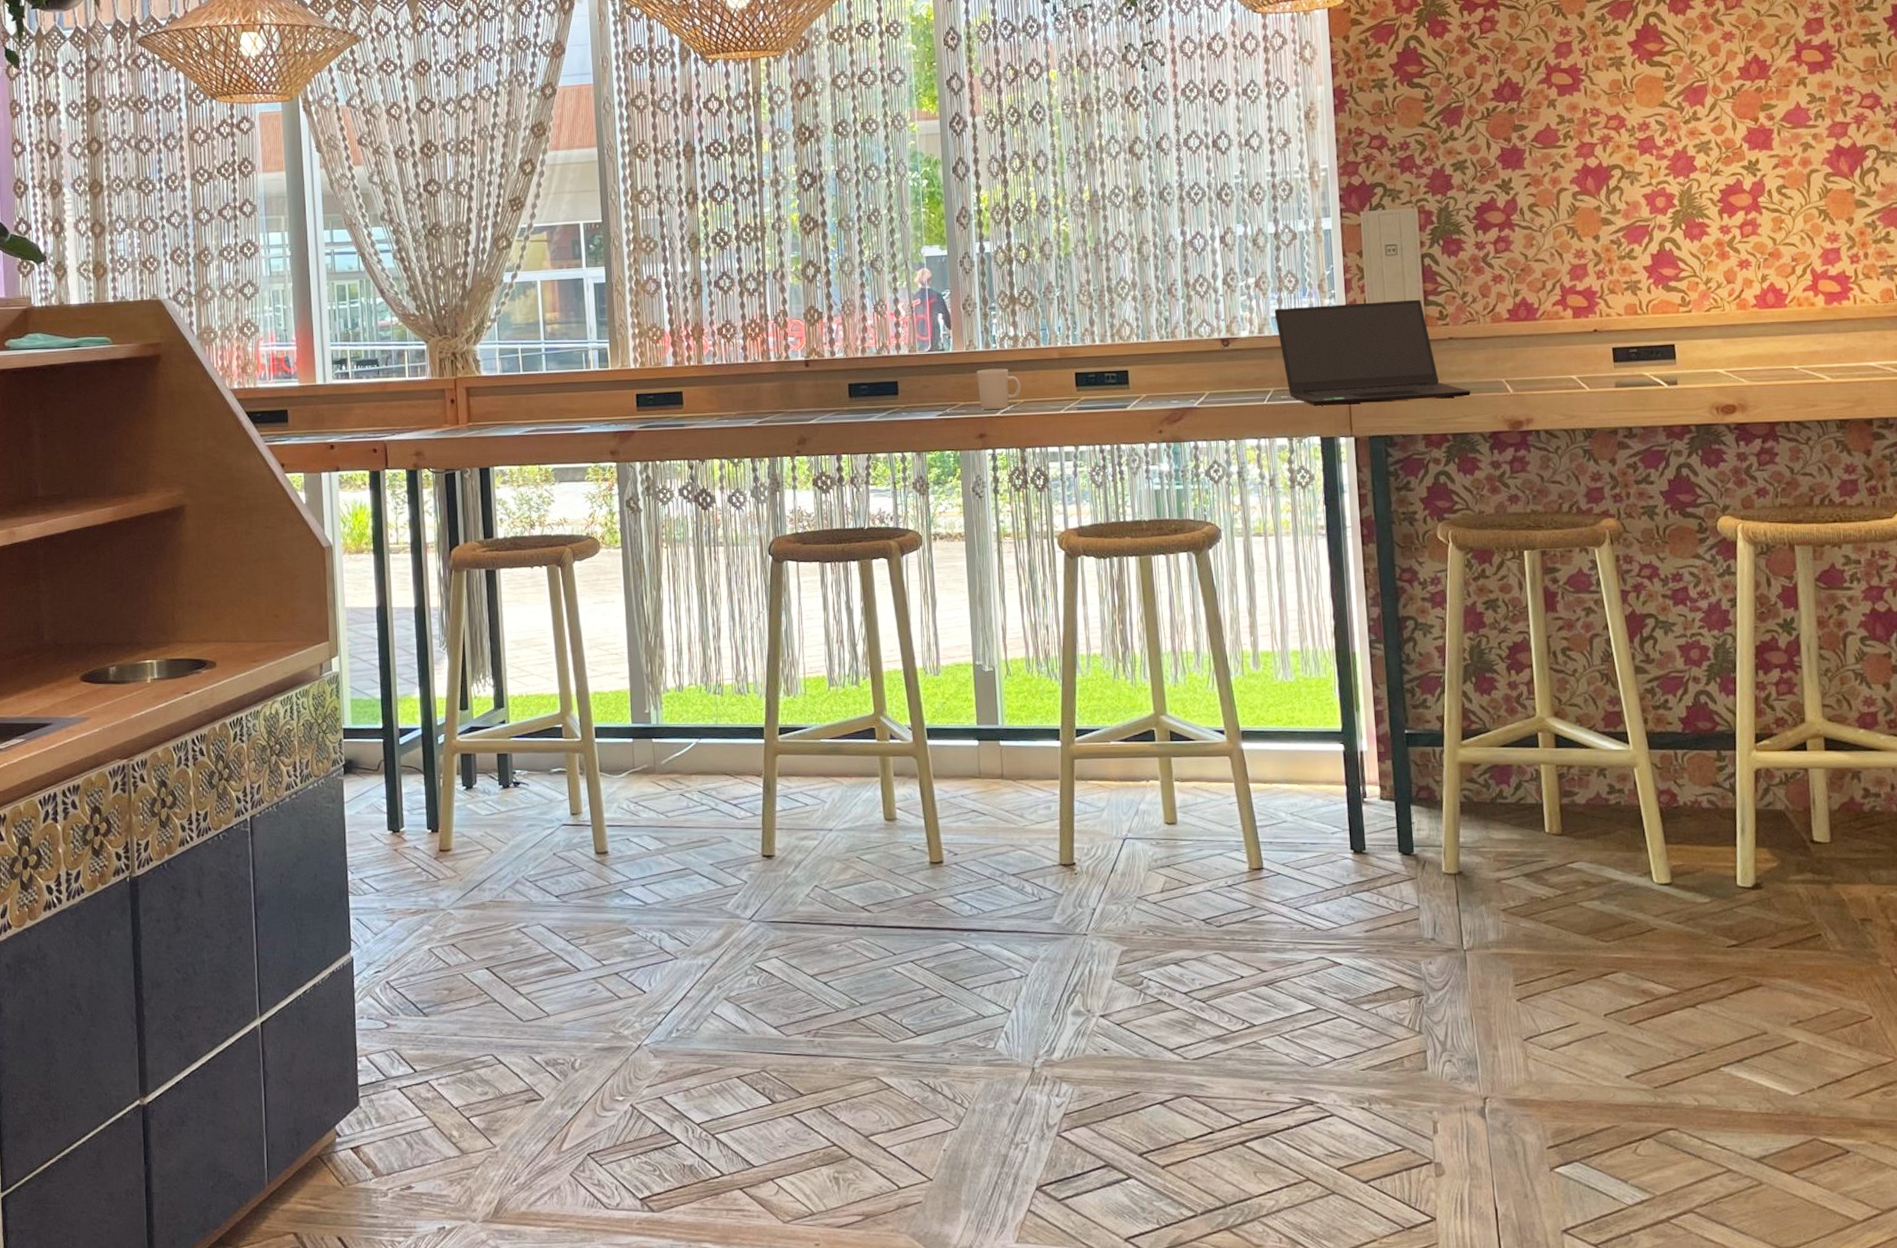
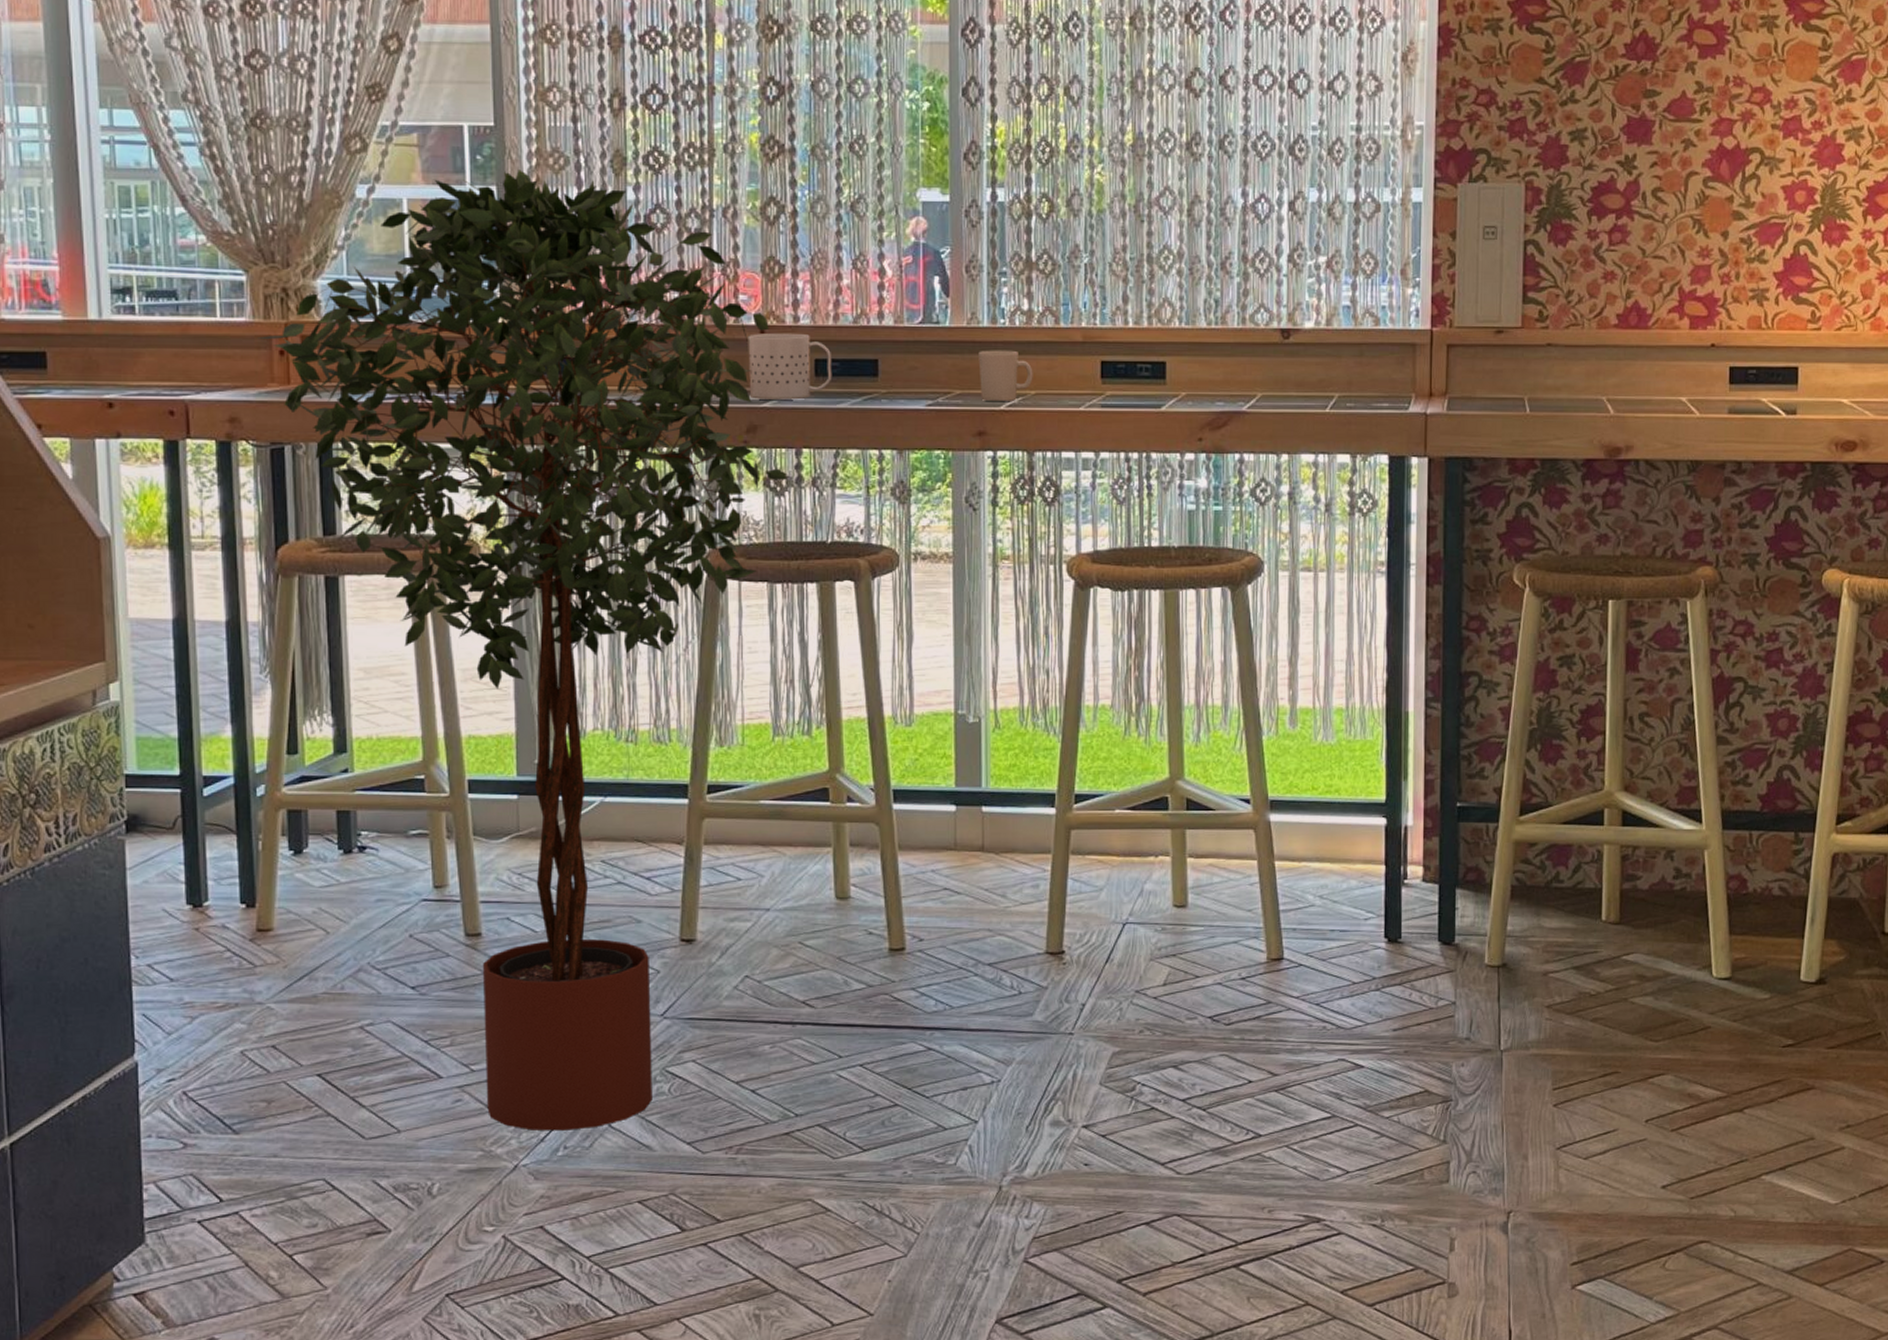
potted tree: none [434,253,831,1016] -> present [256,170,787,1131]
mug: none [796,364,863,418] -> present [748,332,832,400]
laptop: present [1274,299,1471,406] -> none [1346,295,1566,418]

